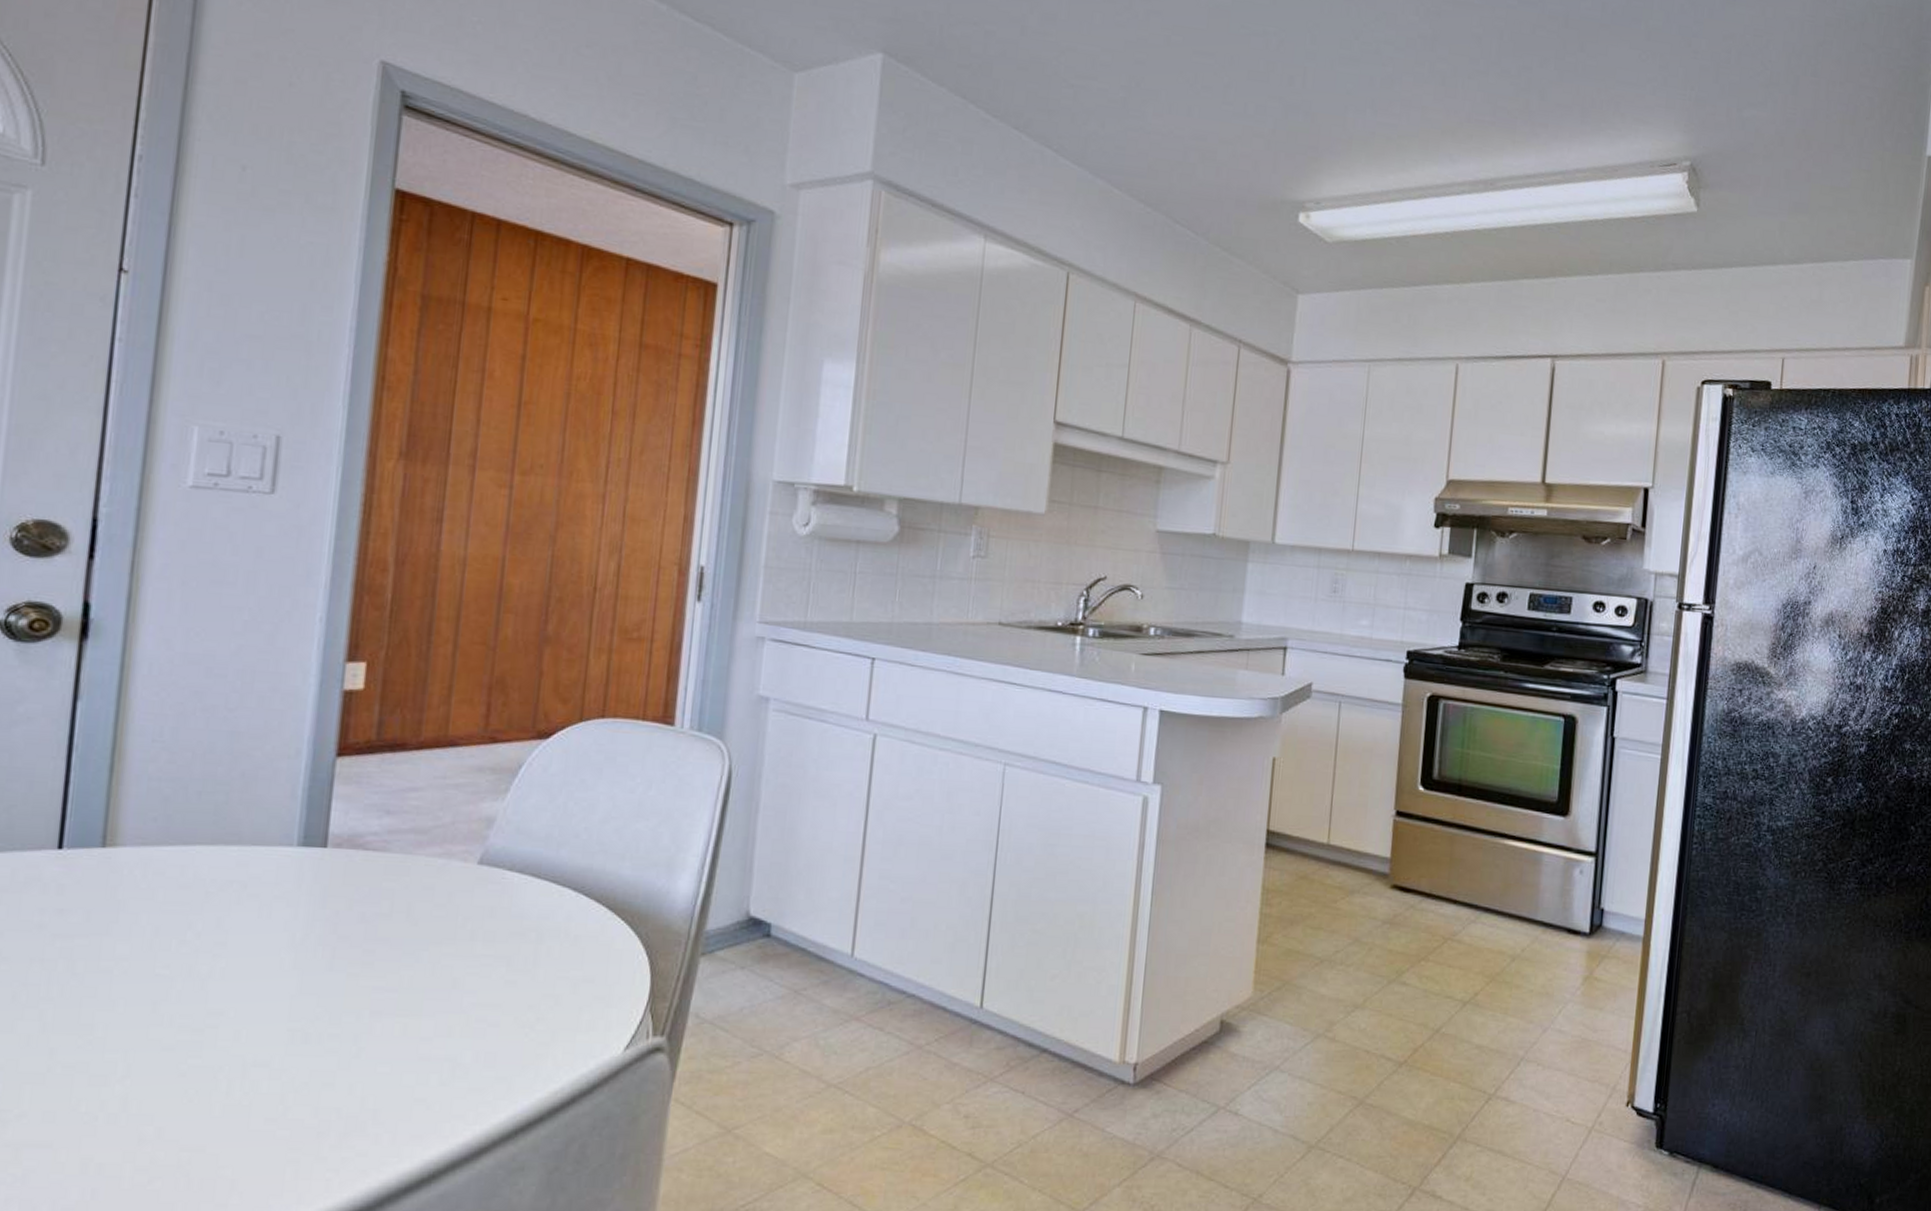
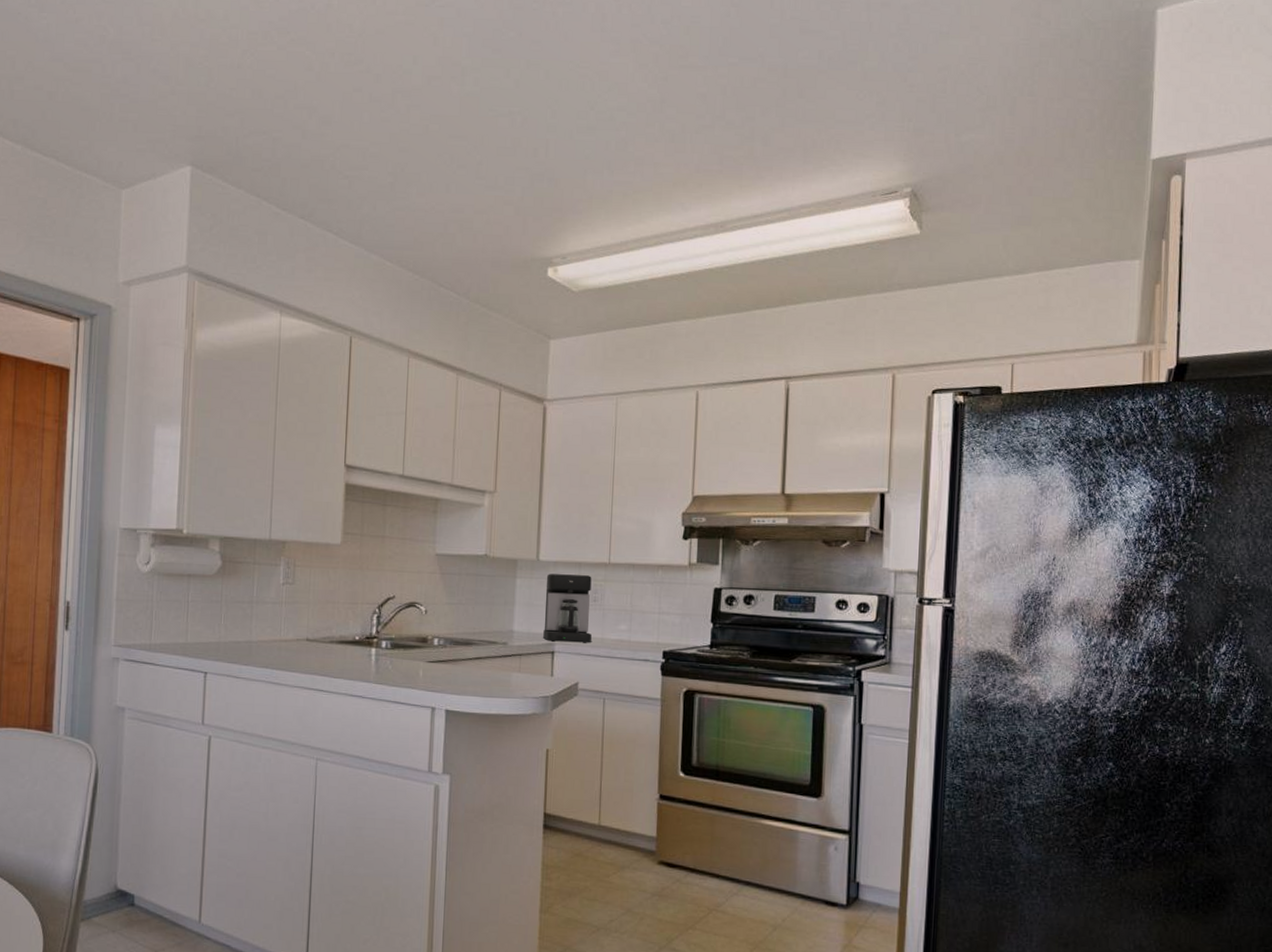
coffee maker: none [1275,559,1333,640] -> present [543,574,592,644]

